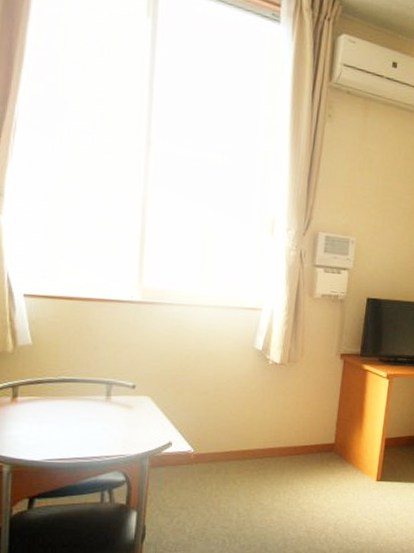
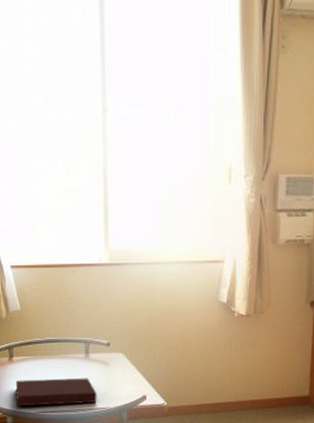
notebook: none [16,422,116,454] -> present [15,378,97,407]

